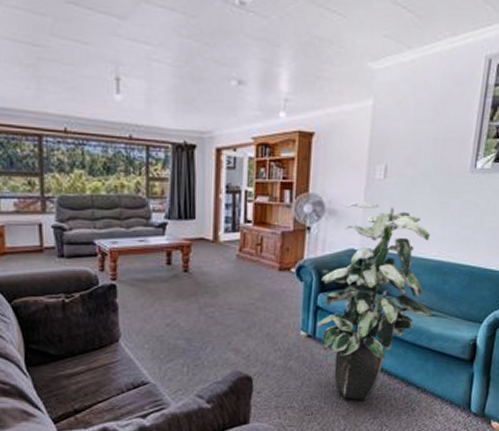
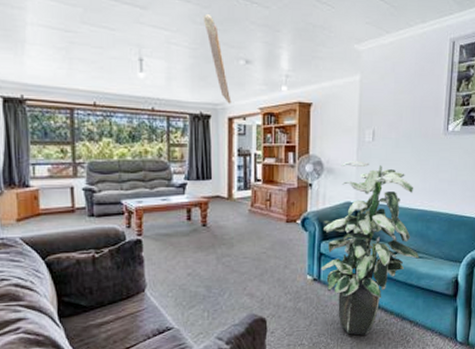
ceiling light: none [189,24,220,133] -> present [203,13,231,104]

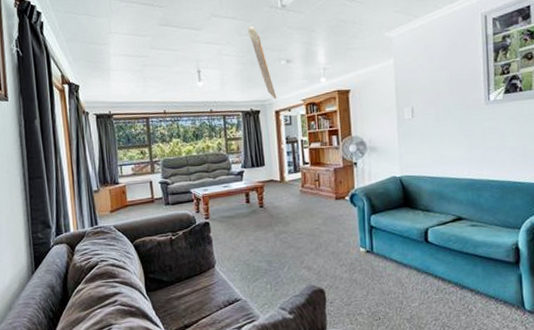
indoor plant: present [321,161,420,335] -> none [371,137,473,305]

